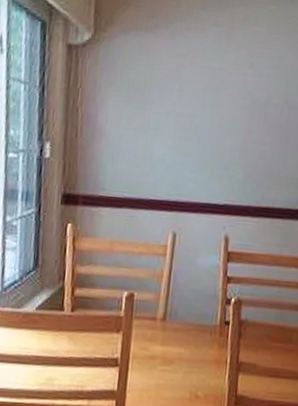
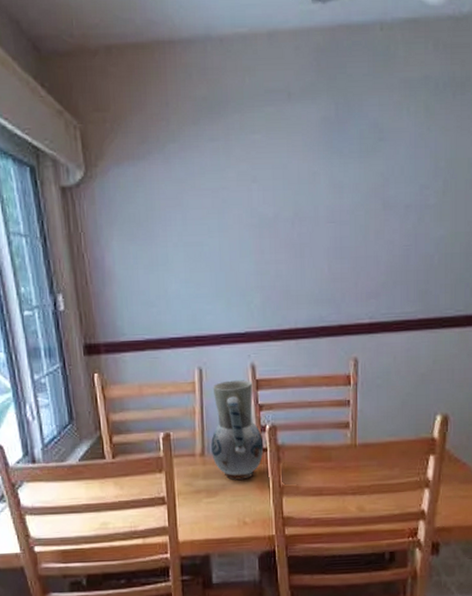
vase: none [173,249,227,351] -> present [211,380,264,480]

